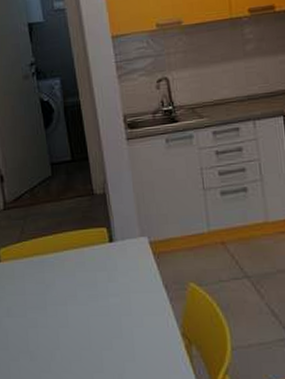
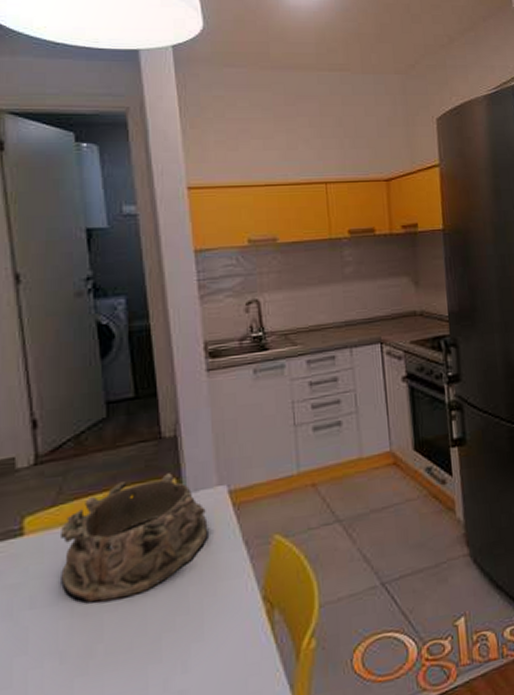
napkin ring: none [25,223,134,319] -> present [61,473,208,602]

